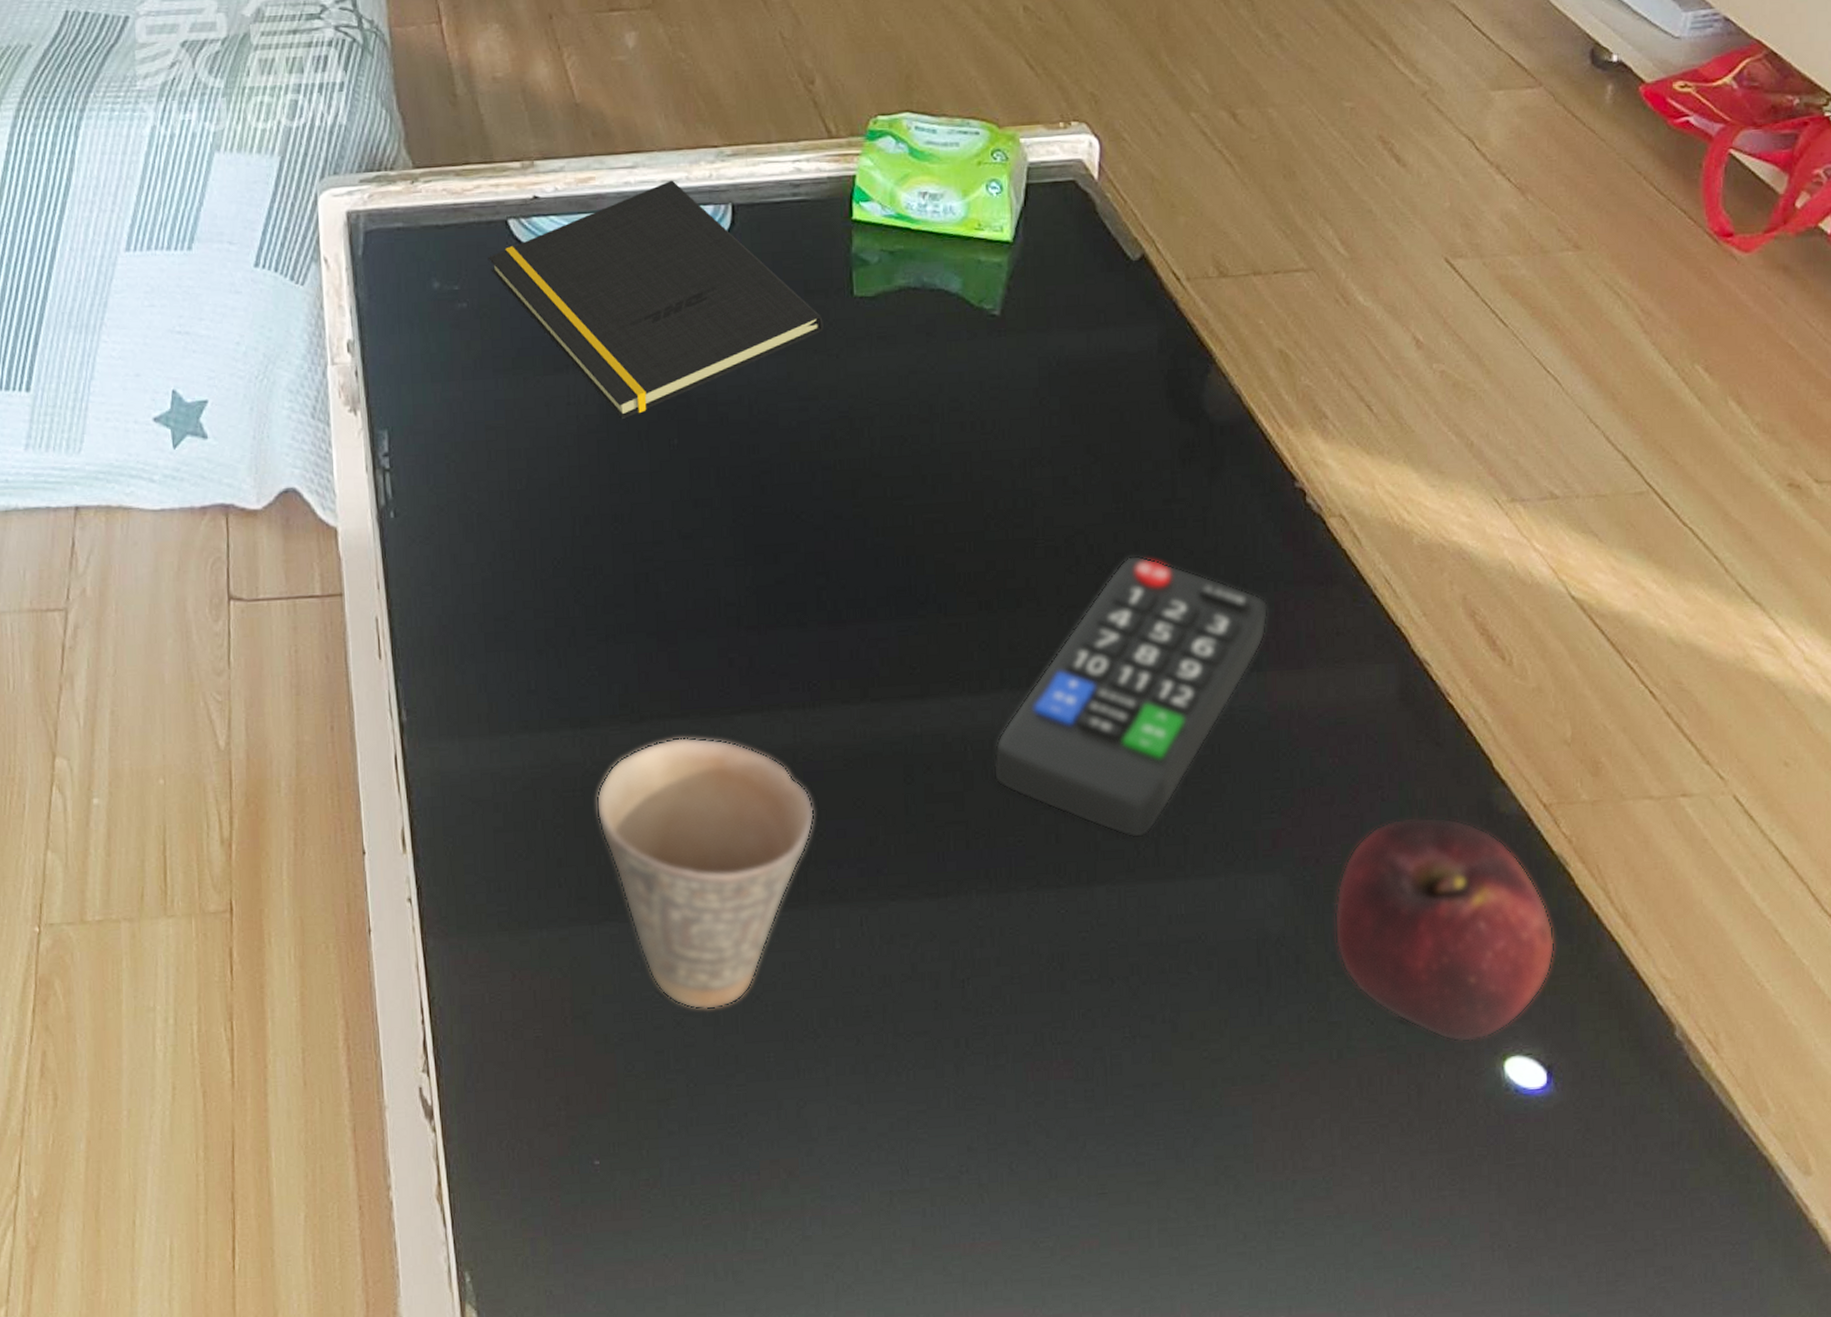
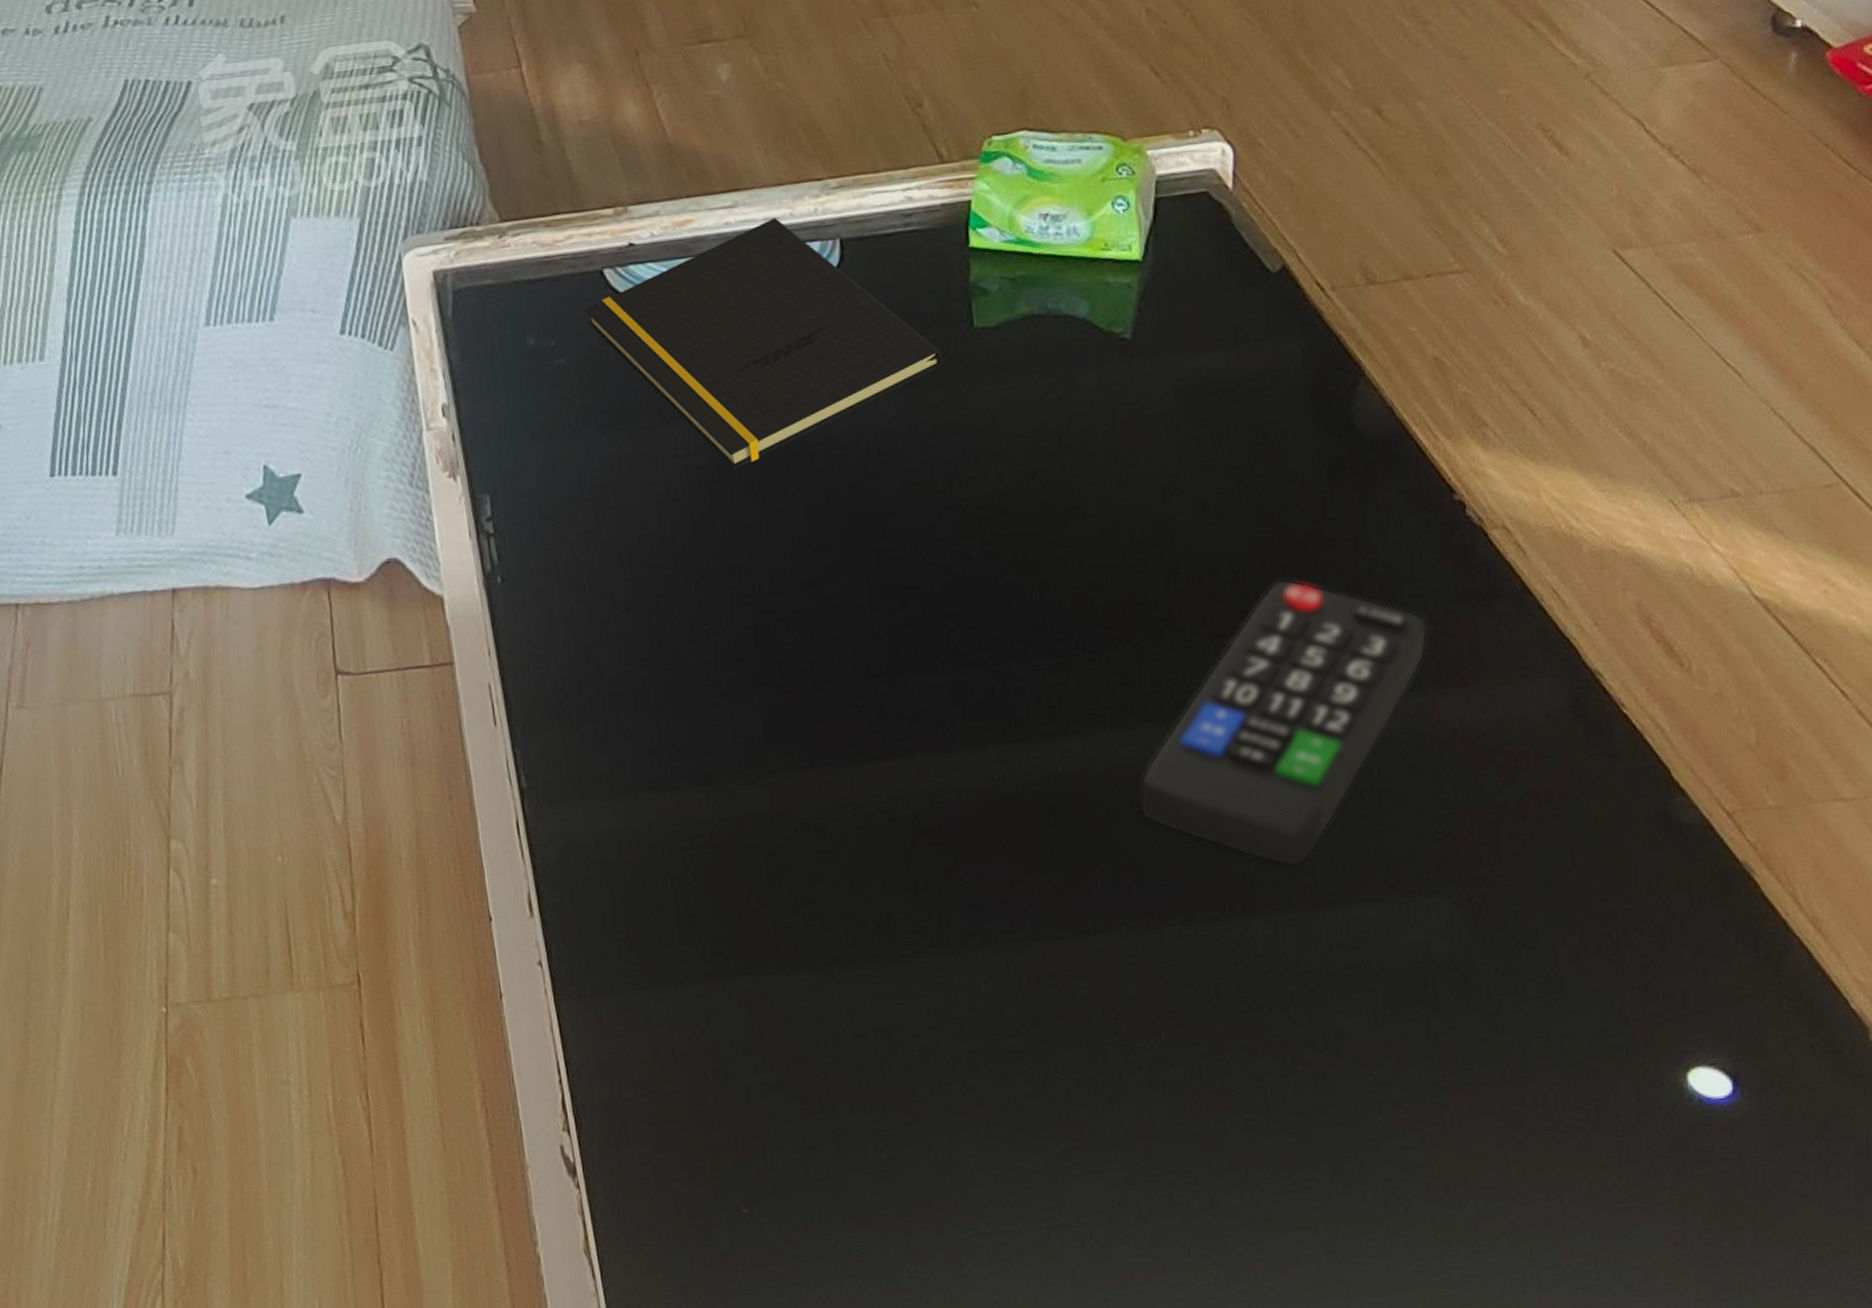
cup: present [596,736,815,1010] -> none [726,788,955,1058]
fruit: present [1334,817,1555,1043] -> none [1504,830,1740,1056]

